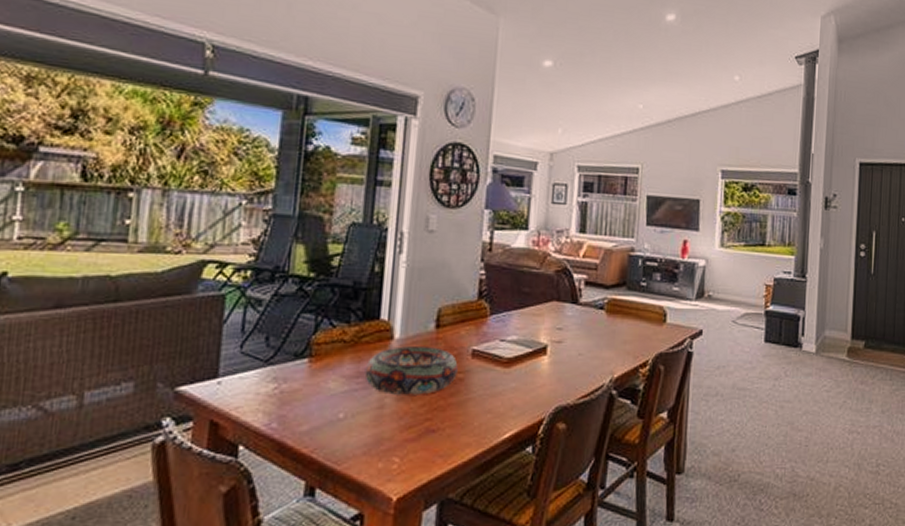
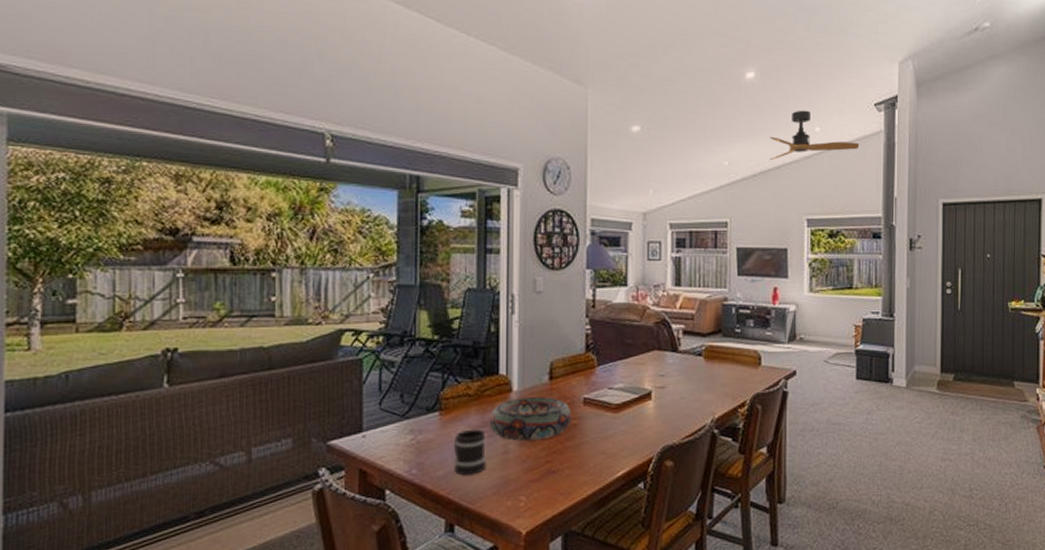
mug: none [320,379,360,432] -> present [454,429,486,476]
ceiling fan: none [686,57,779,107] -> present [770,110,860,161]

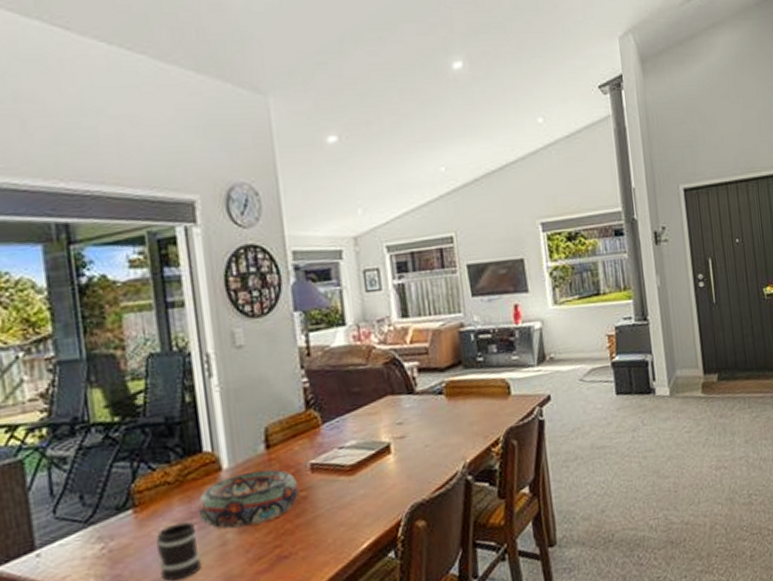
ceiling fan: present [770,110,860,161] -> none [489,99,589,162]

